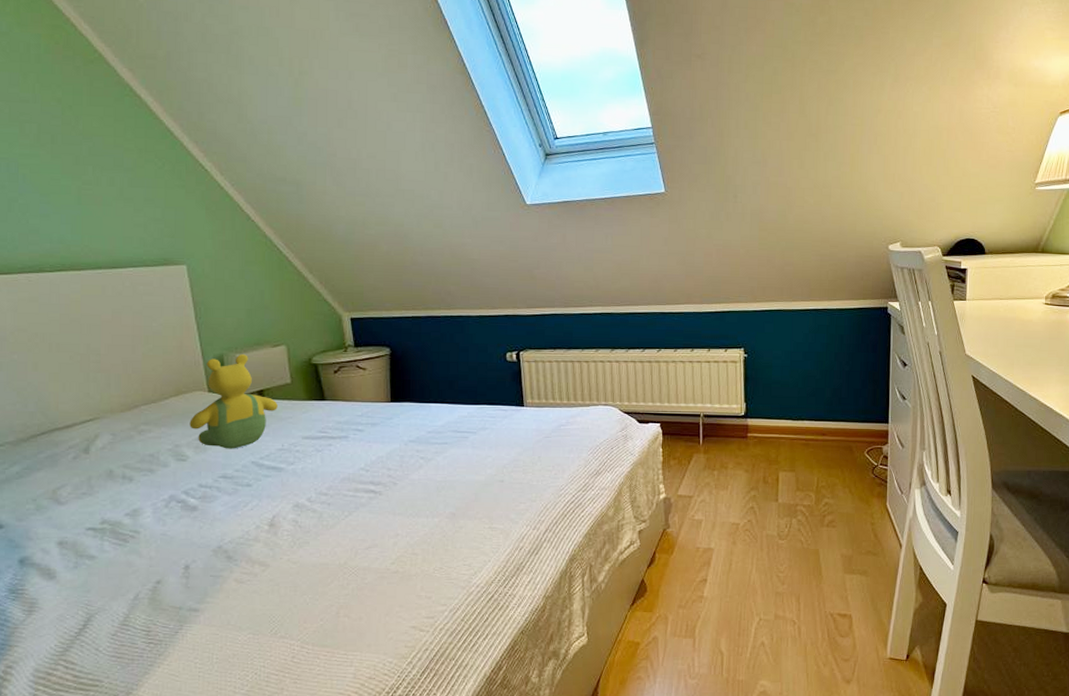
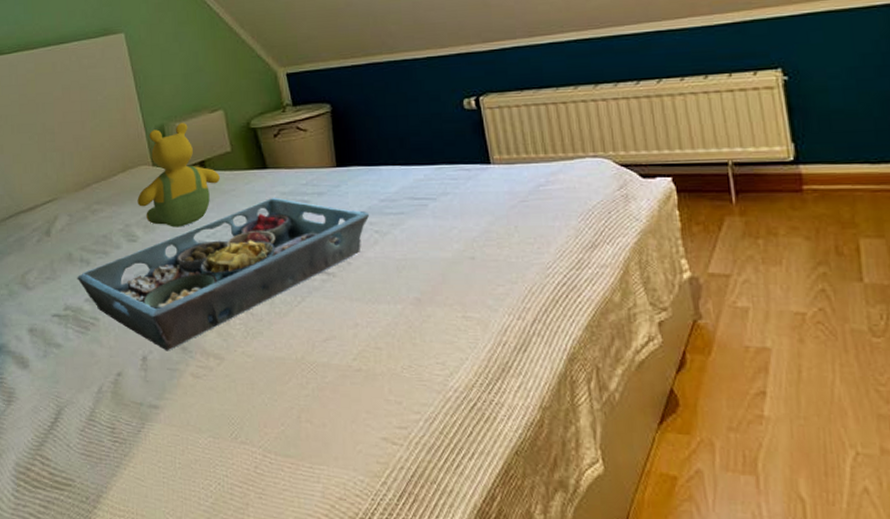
serving tray: none [117,425,417,560] -> present [77,197,370,351]

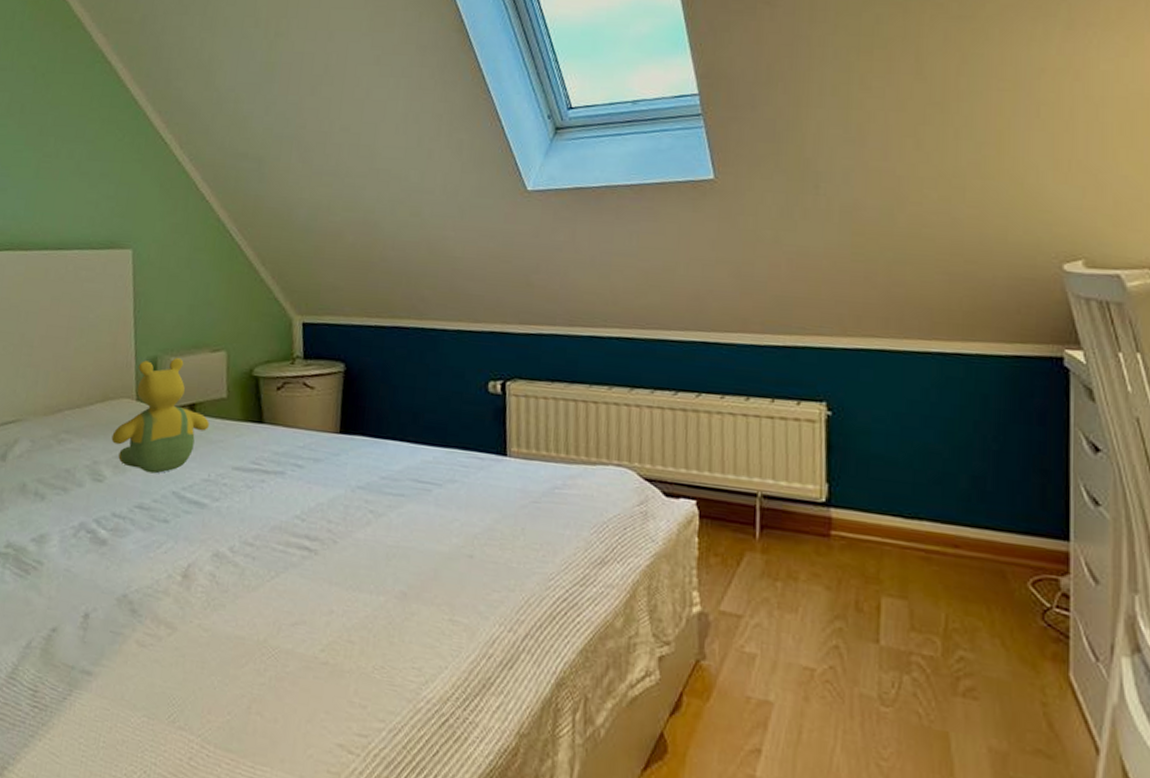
serving tray: present [77,197,370,351] -> none [26,456,367,611]

